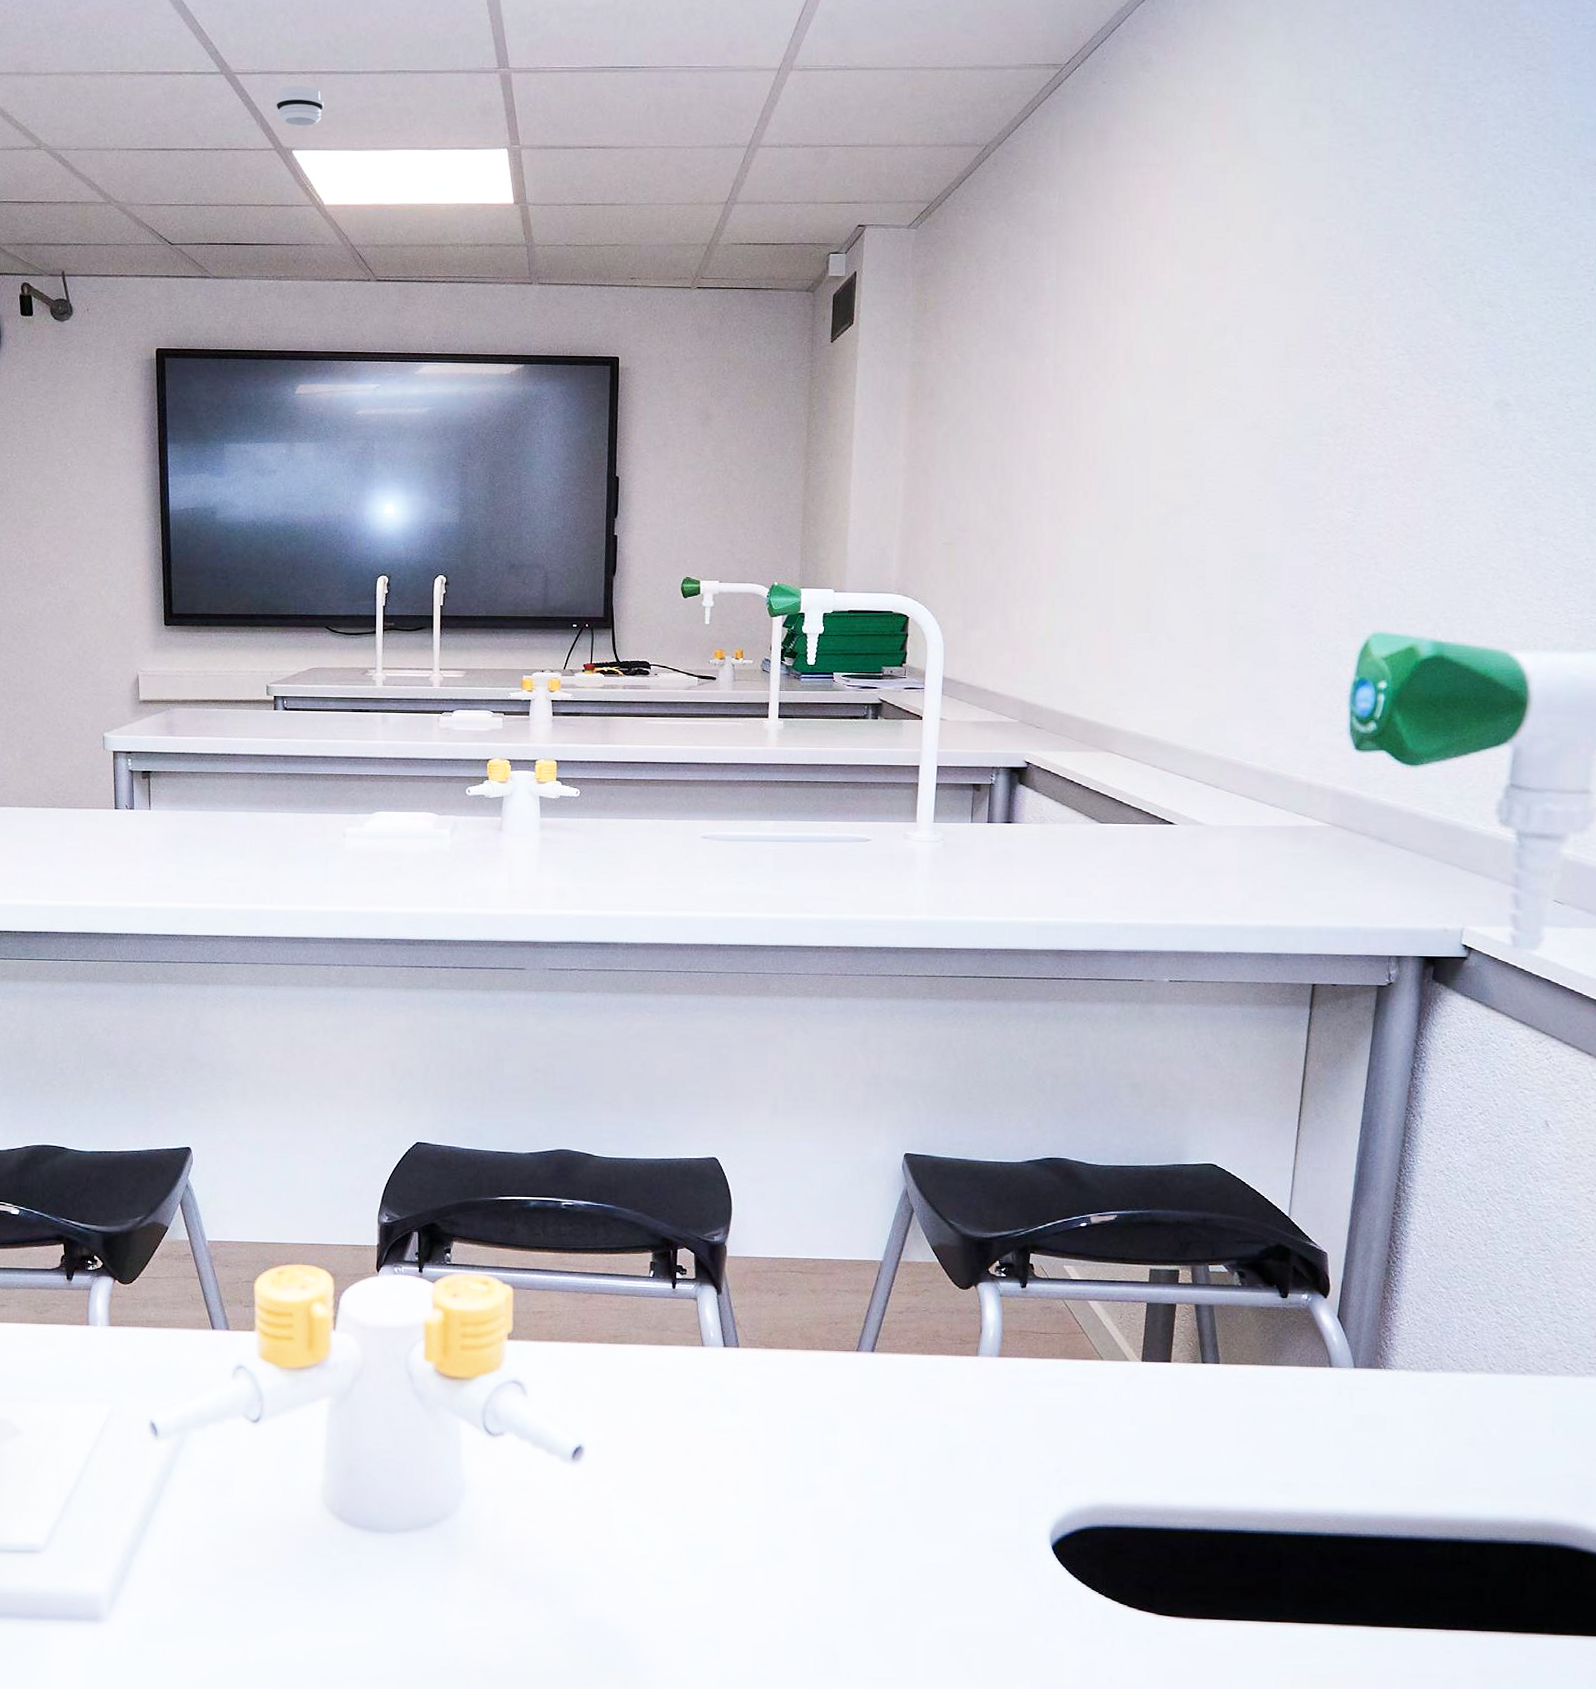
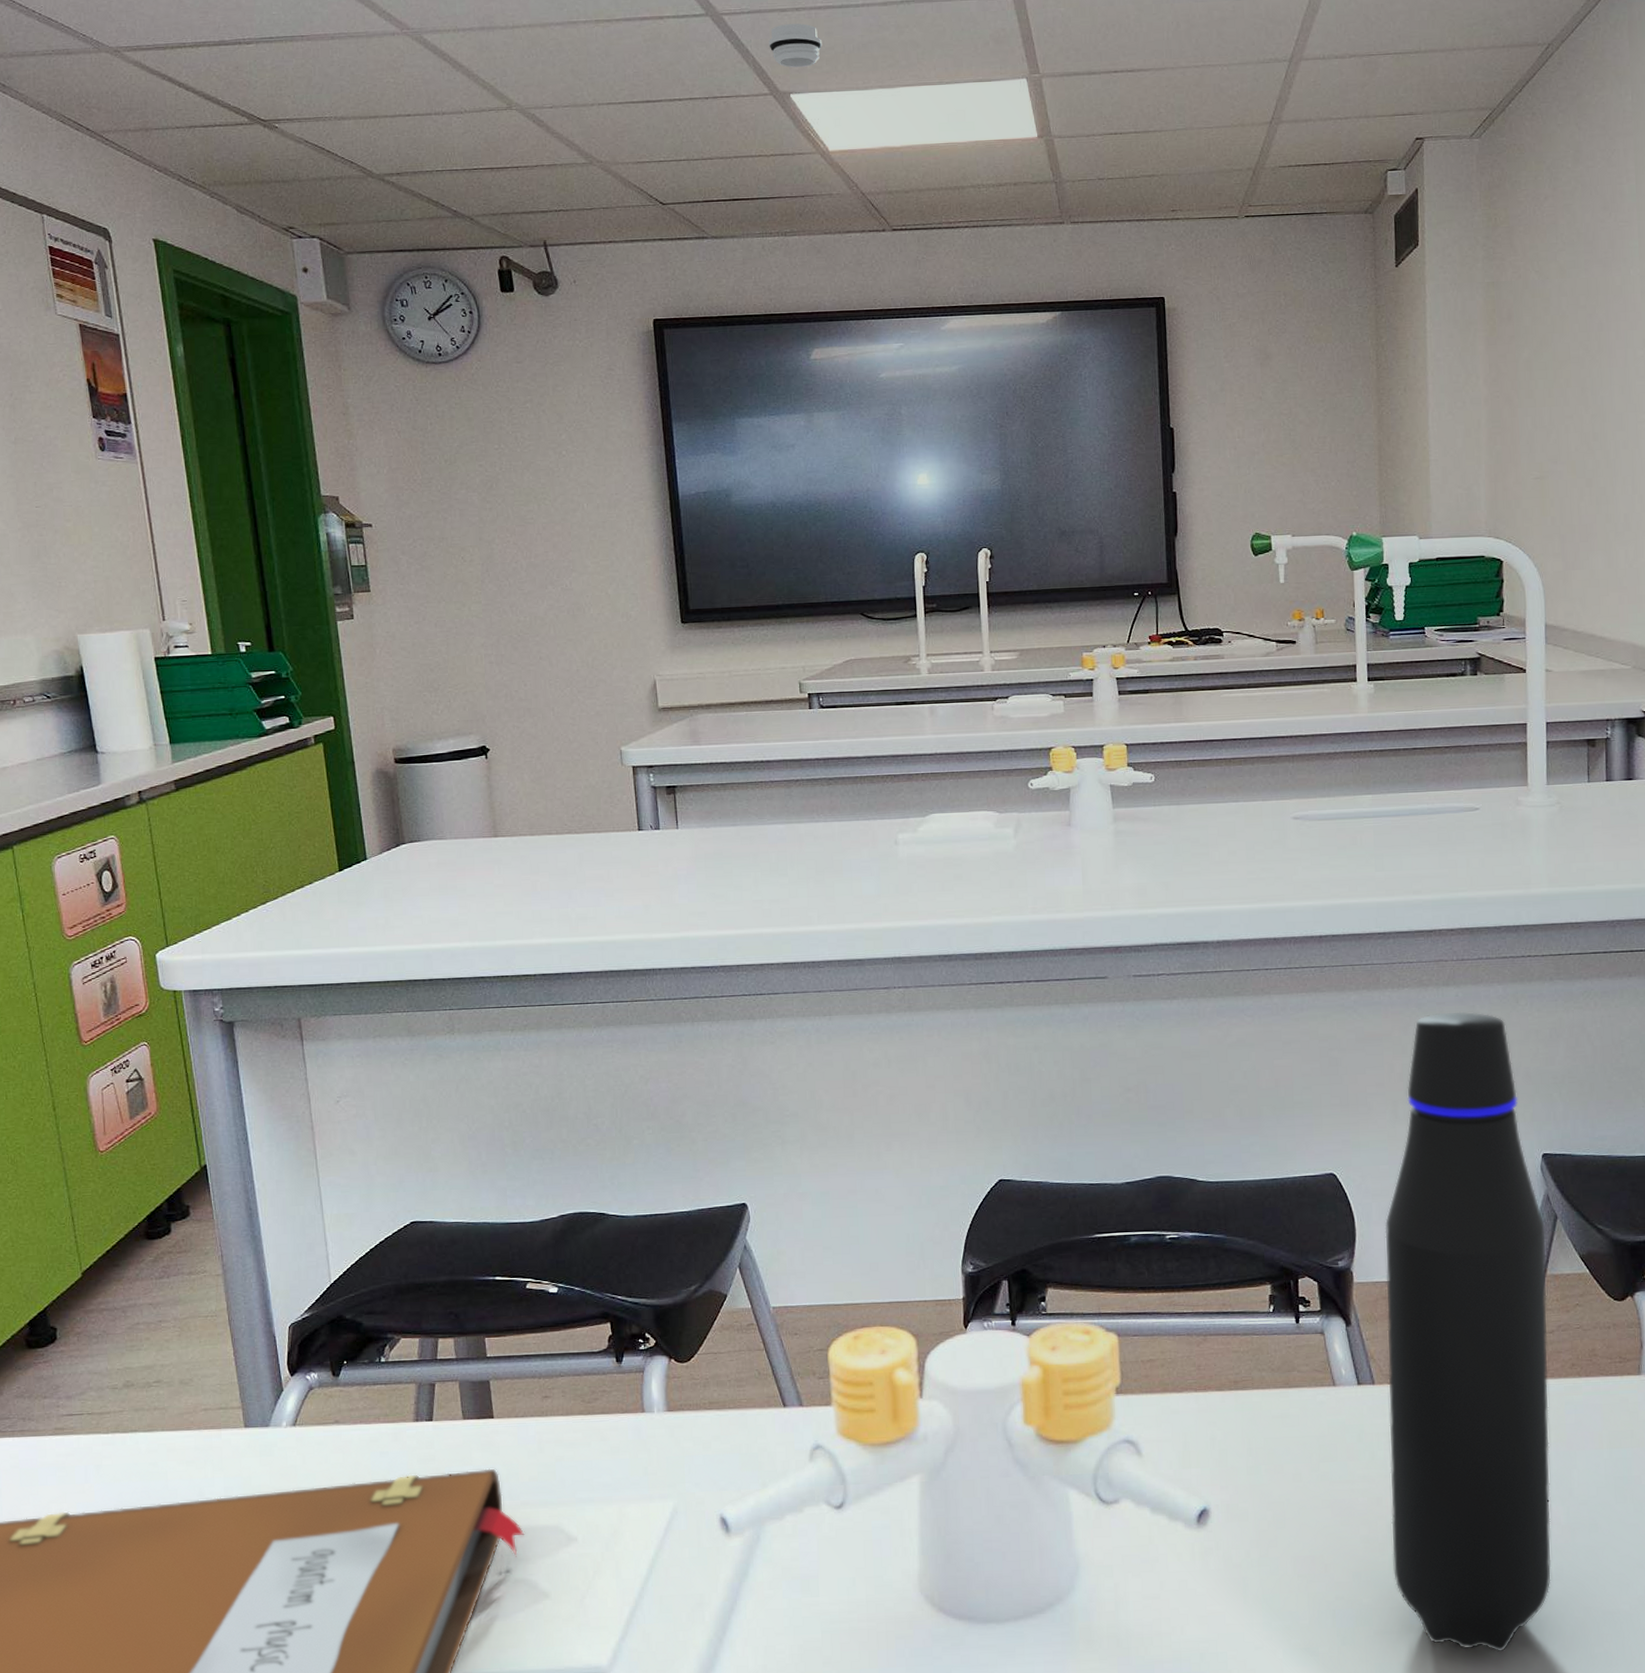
water bottle: none [744,1021,902,1591] -> present [1385,1011,1551,1651]

